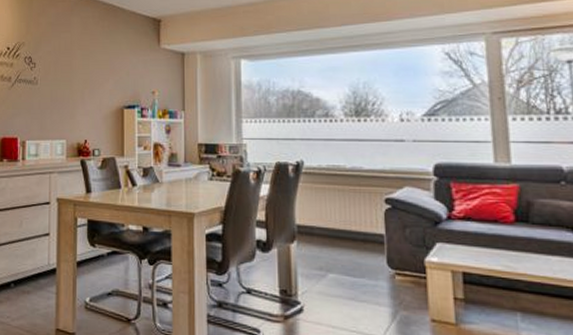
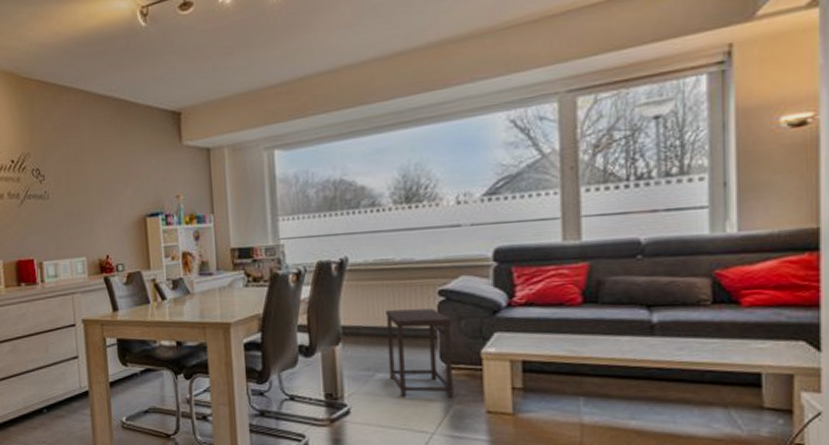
side table: none [337,214,400,302] -> present [386,308,453,397]

